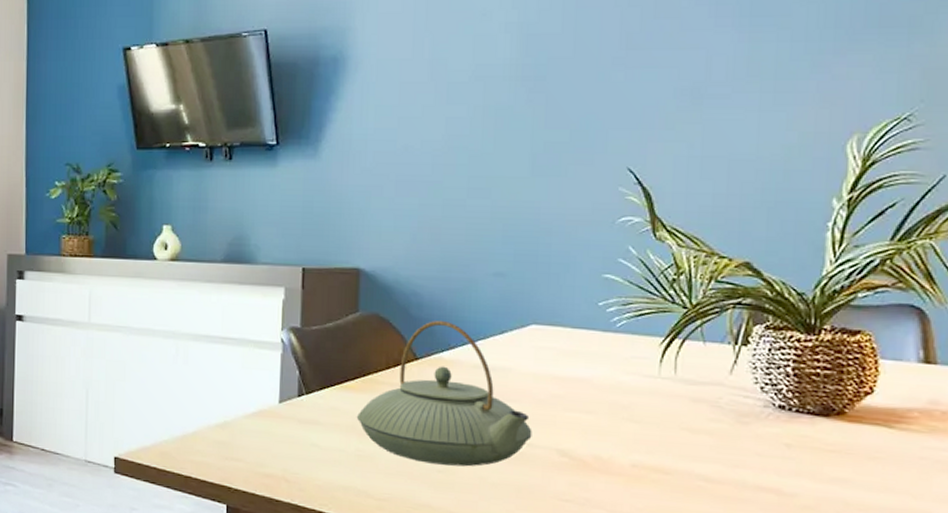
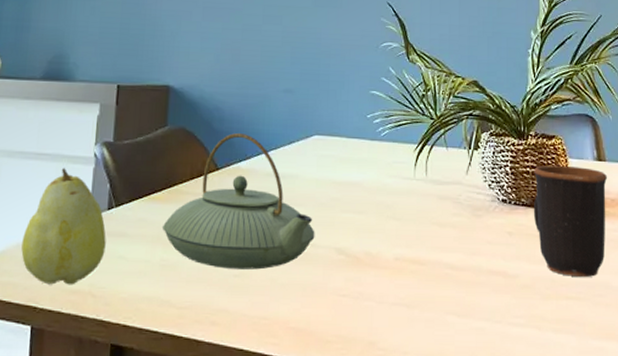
fruit: none [213,352,298,469] -> present [21,167,106,285]
mug: none [822,366,939,503] -> present [533,165,608,277]

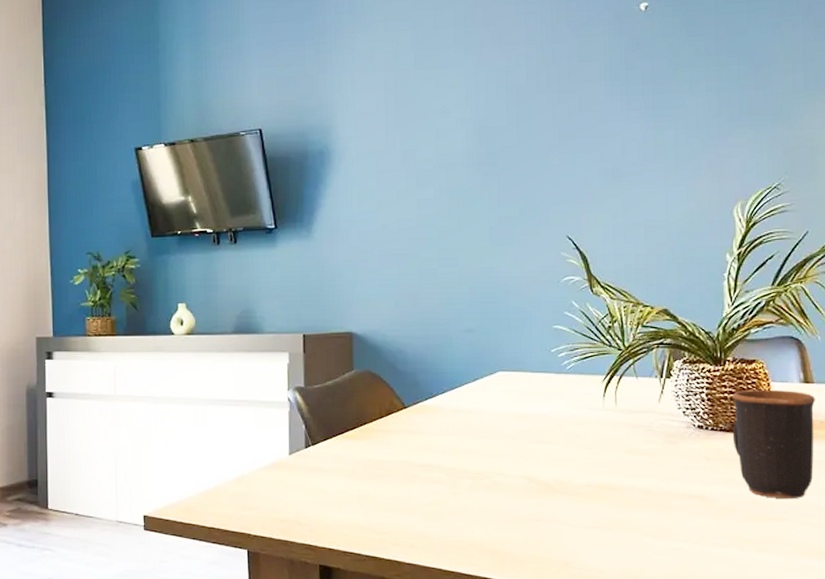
fruit: present [21,167,106,285] -> none [231,411,307,515]
teapot: present [162,133,315,270] -> none [356,374,505,498]

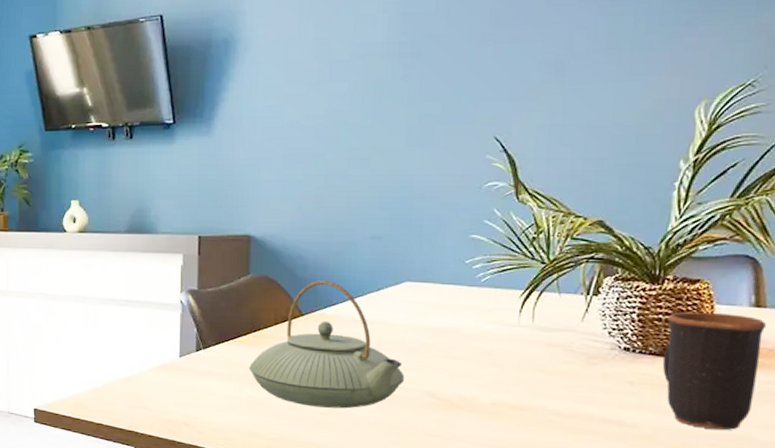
teapot: none [356,374,505,498] -> present [248,281,405,409]

